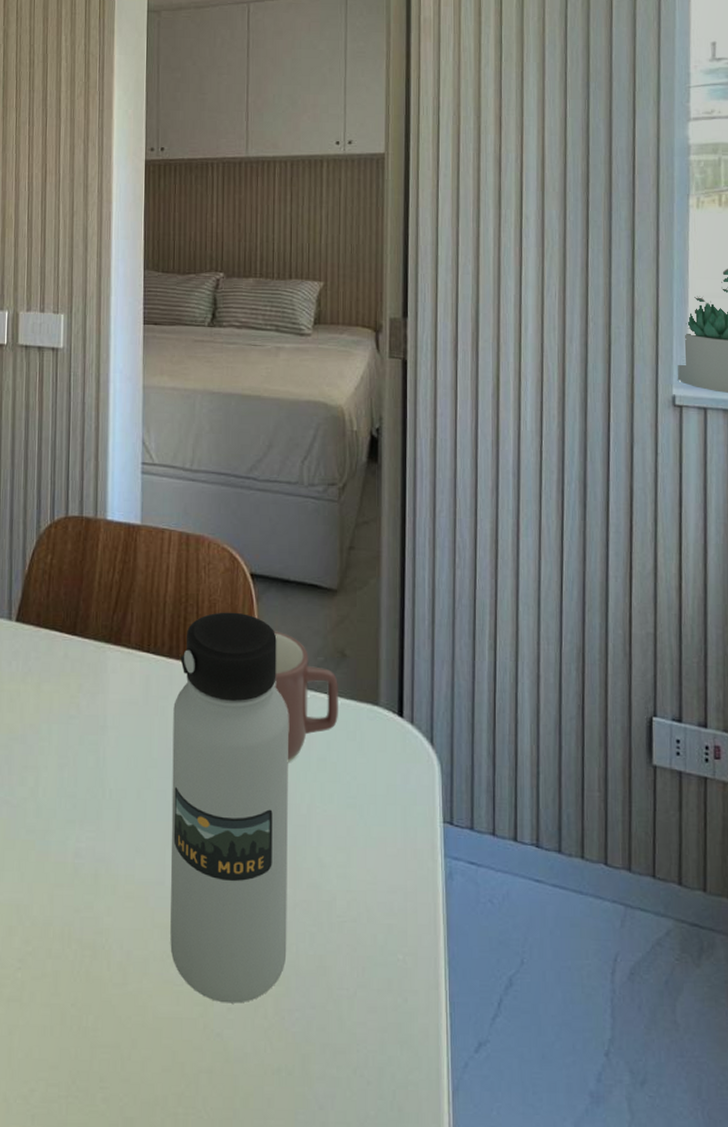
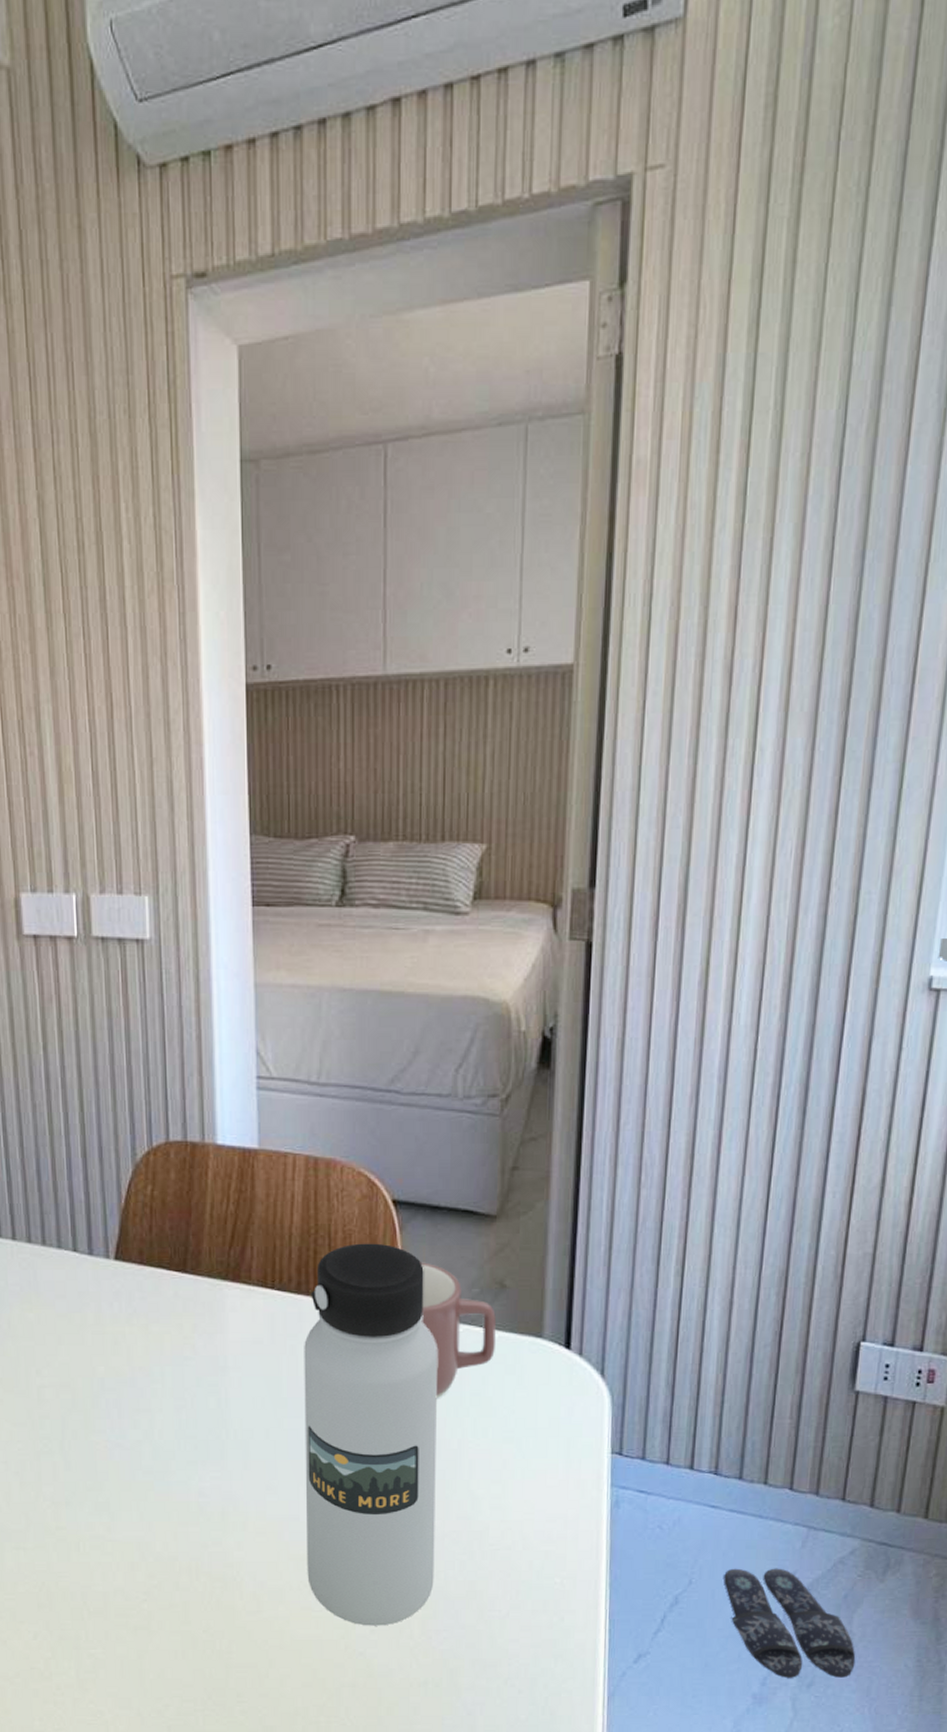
slippers: none [553,948,684,1075] -> present [724,1568,856,1678]

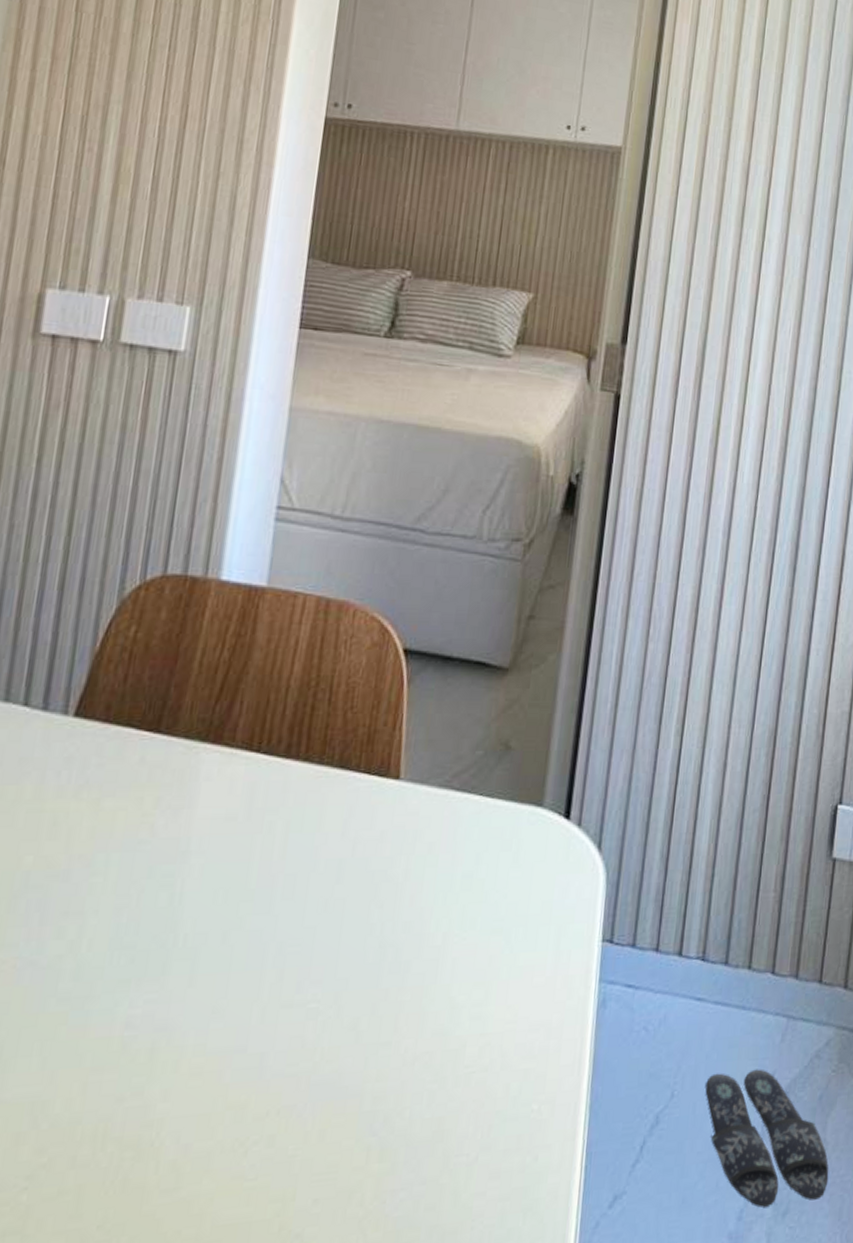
water bottle: present [304,1243,438,1626] -> none [245,698,433,1195]
mug: present [420,1262,497,1398] -> none [418,720,498,882]

